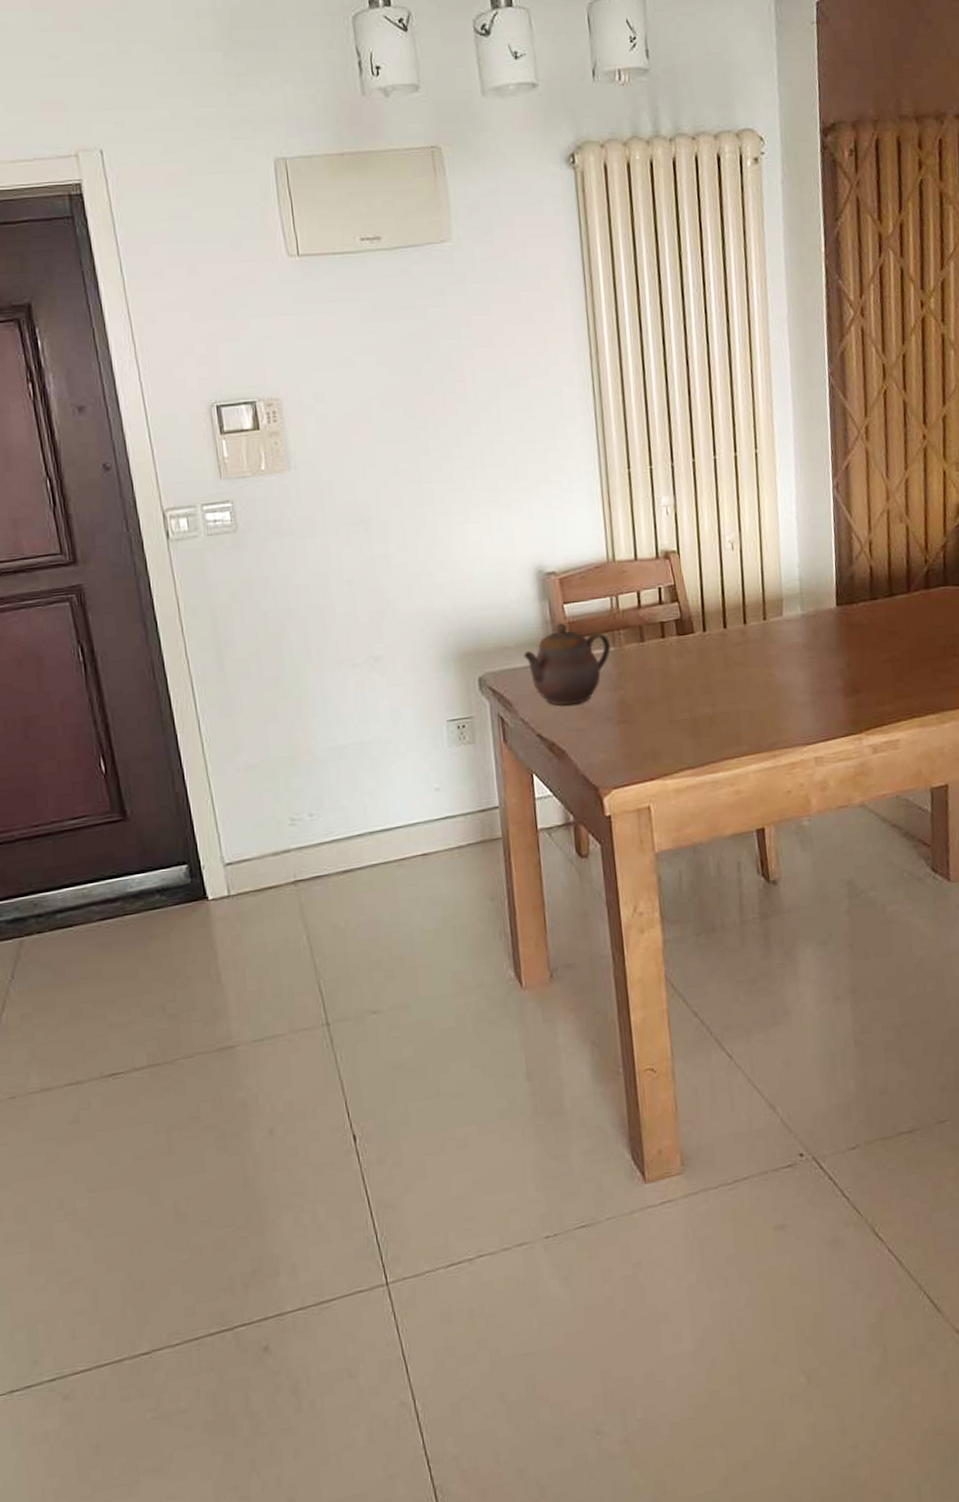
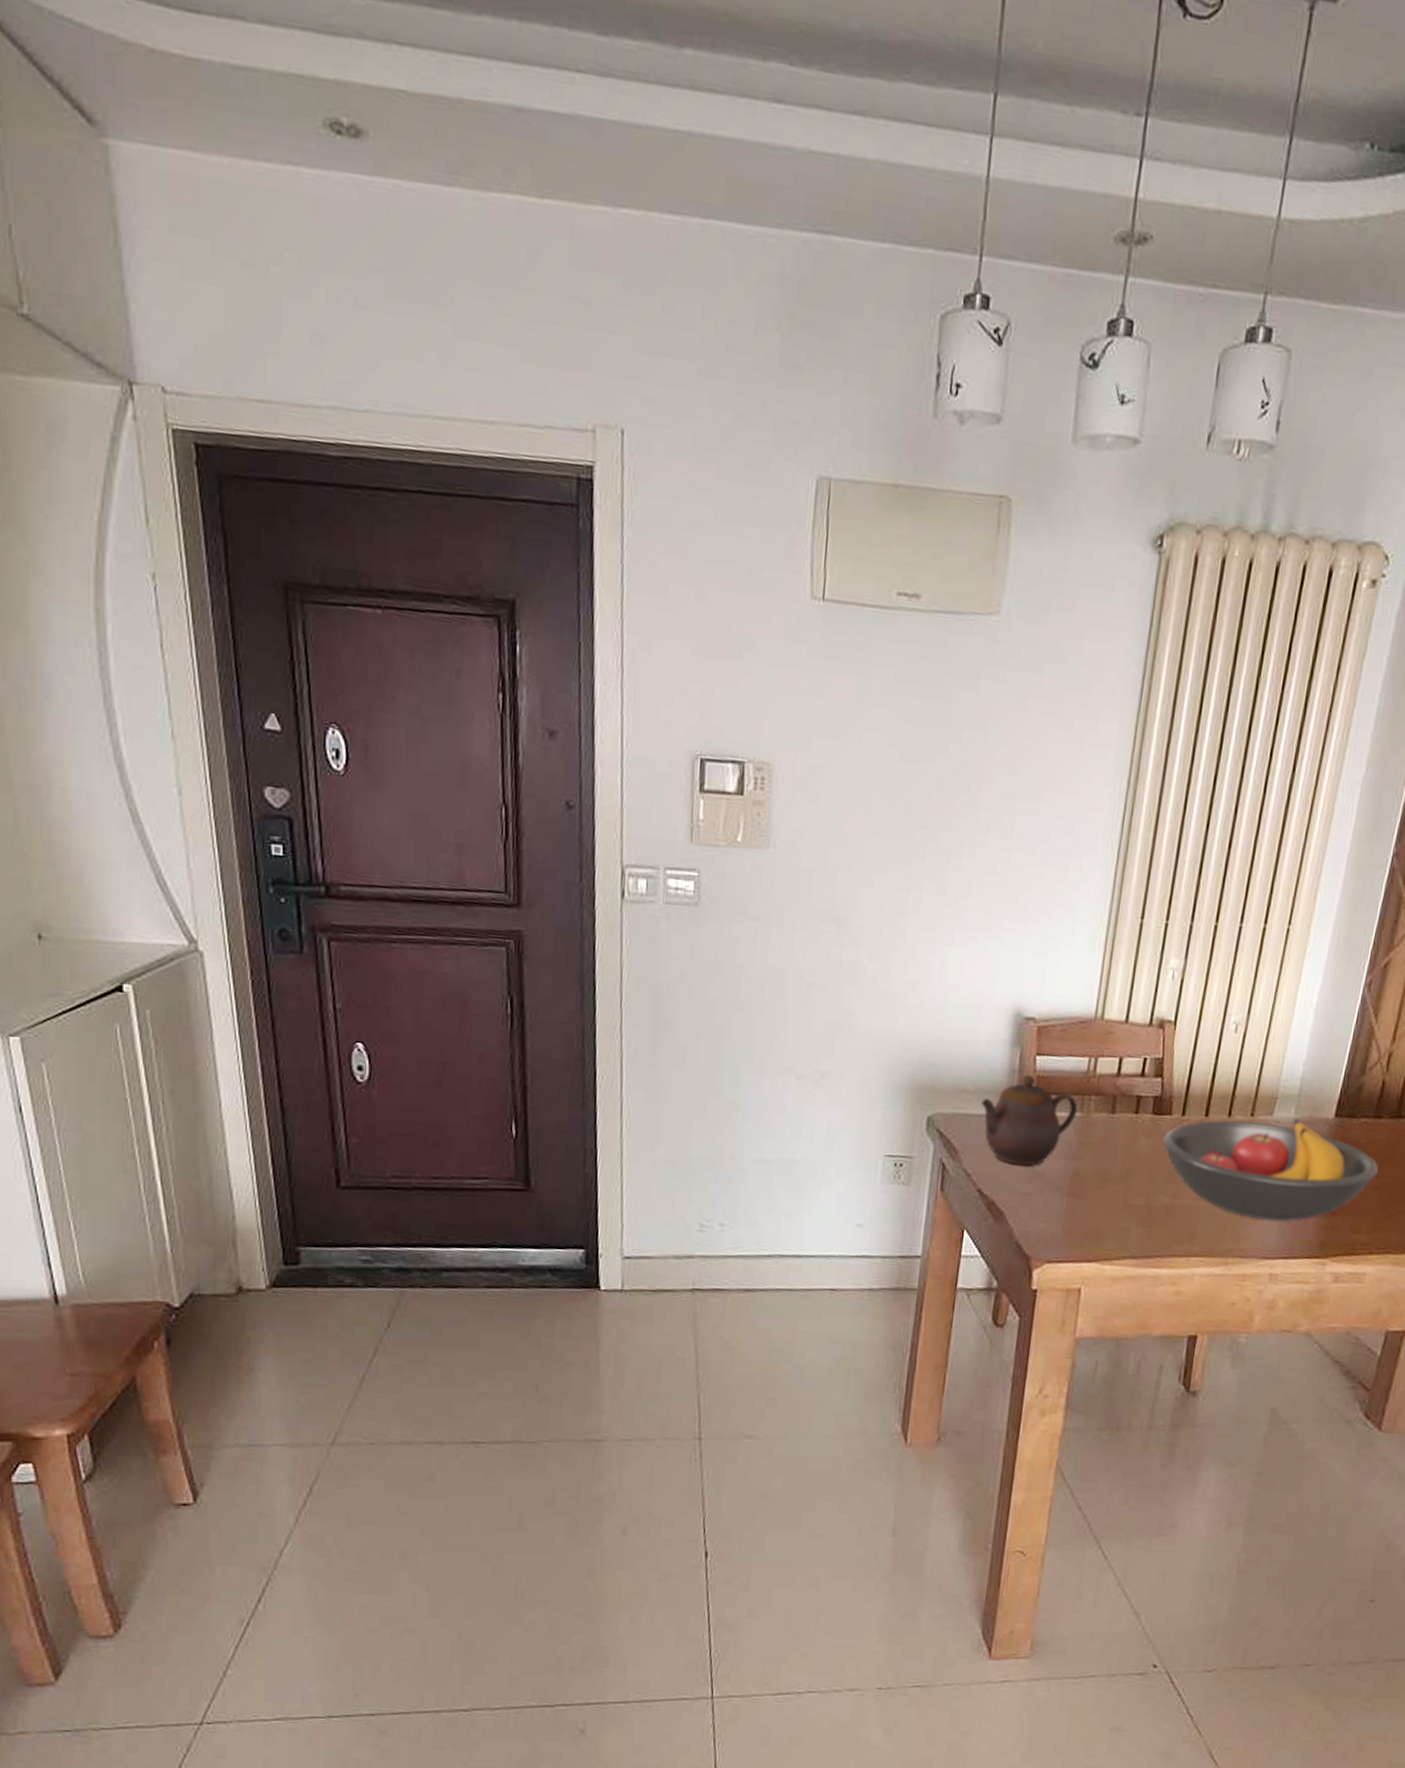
fruit bowl: none [691,614,886,711] -> present [1163,1119,1379,1222]

